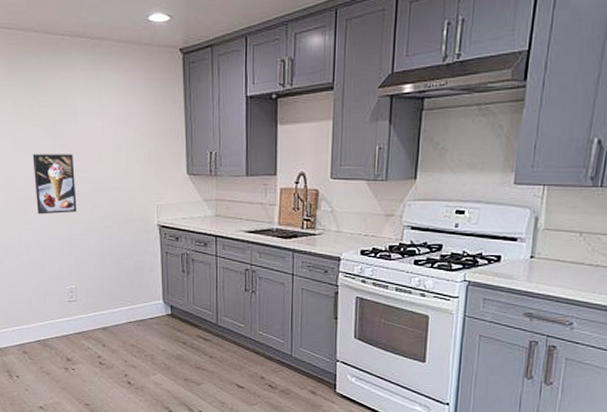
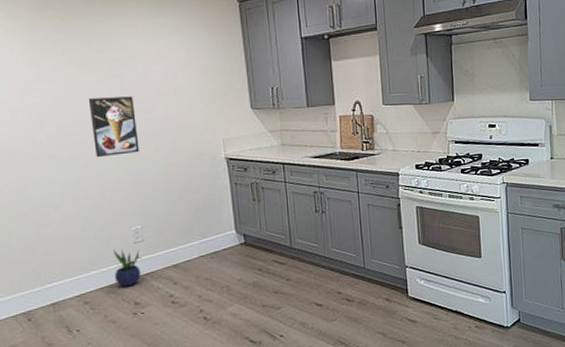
potted plant: none [50,305,74,343] -> present [113,249,141,287]

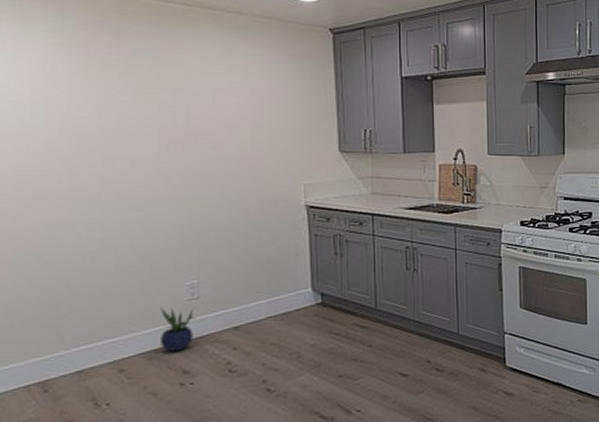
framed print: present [88,96,140,158] -> none [144,131,203,200]

